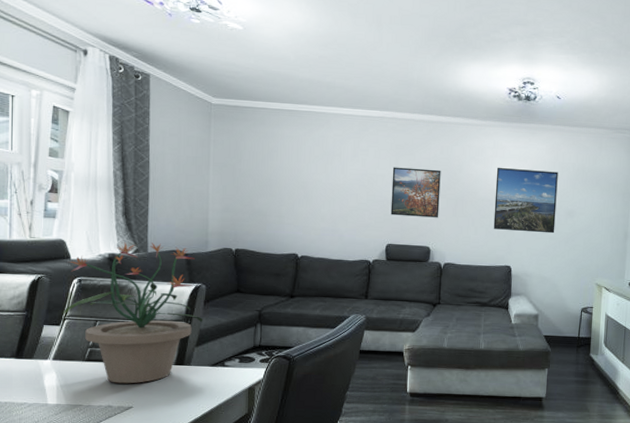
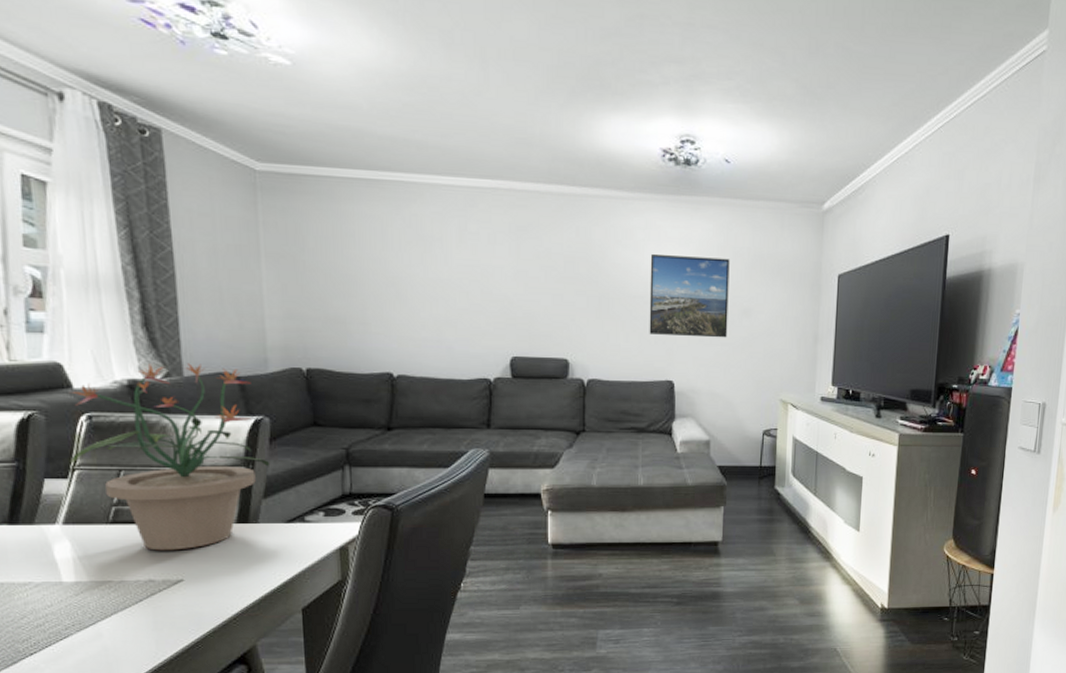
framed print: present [390,167,441,218] -> none [513,255,578,322]

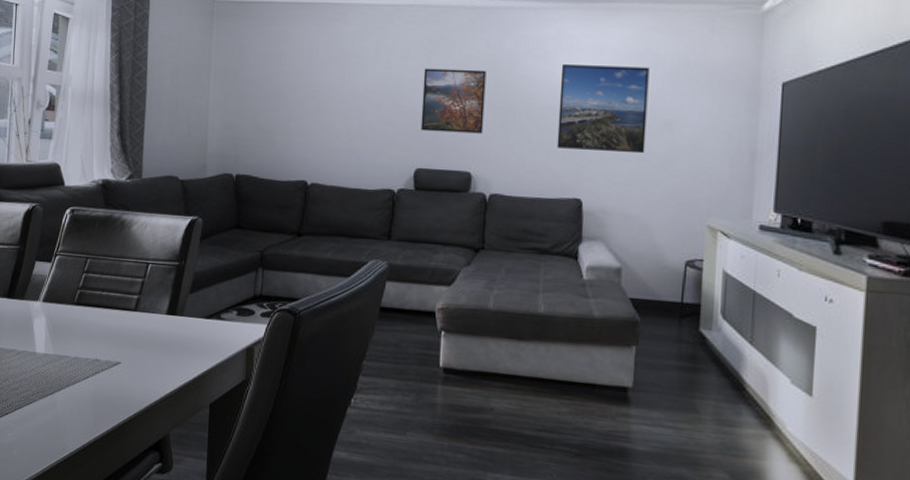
potted plant: present [70,363,269,551] -> none [55,166,198,335]
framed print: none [513,255,578,322] -> present [420,68,487,134]

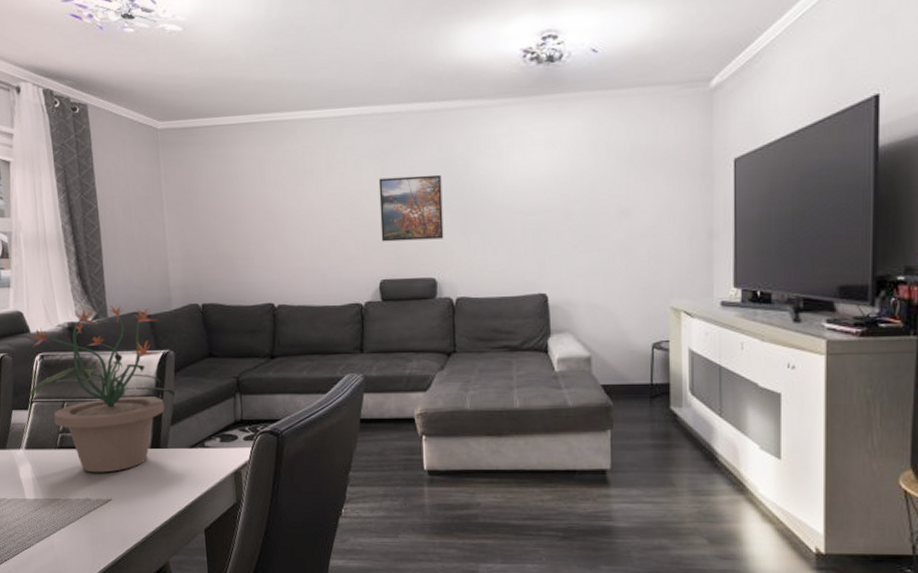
potted plant: none [55,166,198,335] -> present [28,305,175,473]
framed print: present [557,63,650,154] -> none [515,156,605,246]

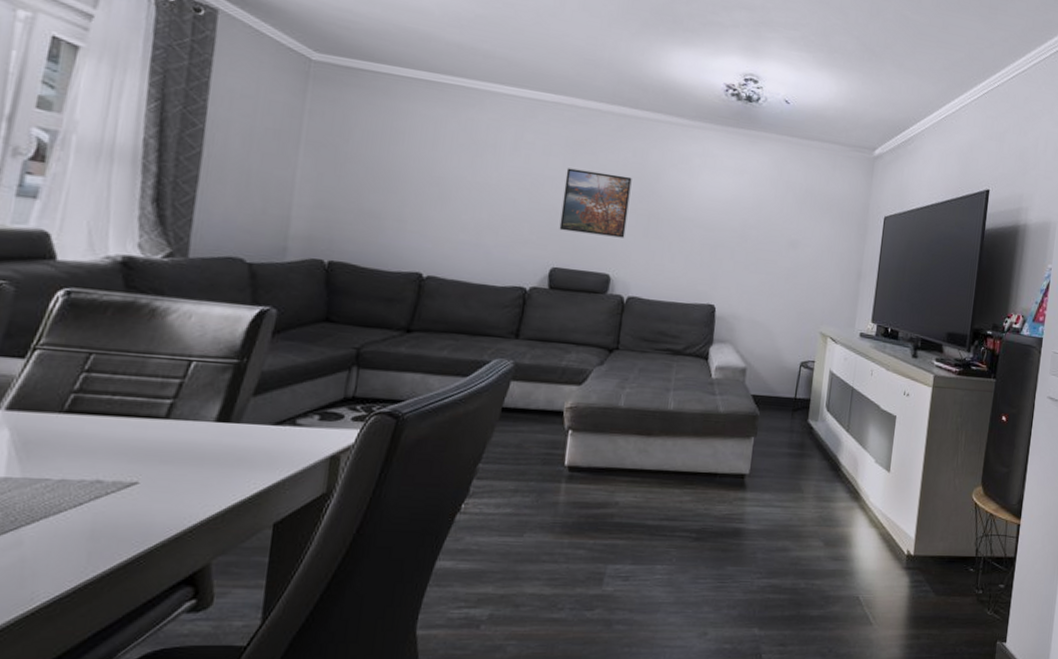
potted plant: present [28,305,175,473] -> none [34,241,267,448]

